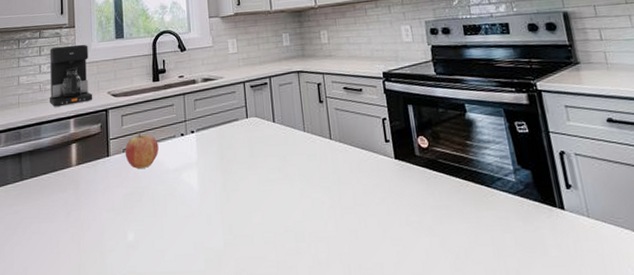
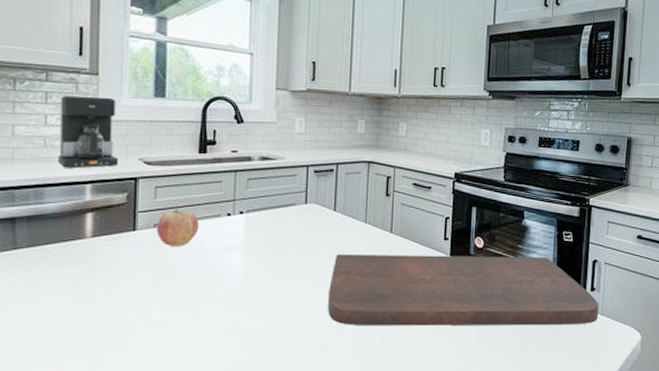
cutting board: none [279,153,585,241] -> present [328,254,599,326]

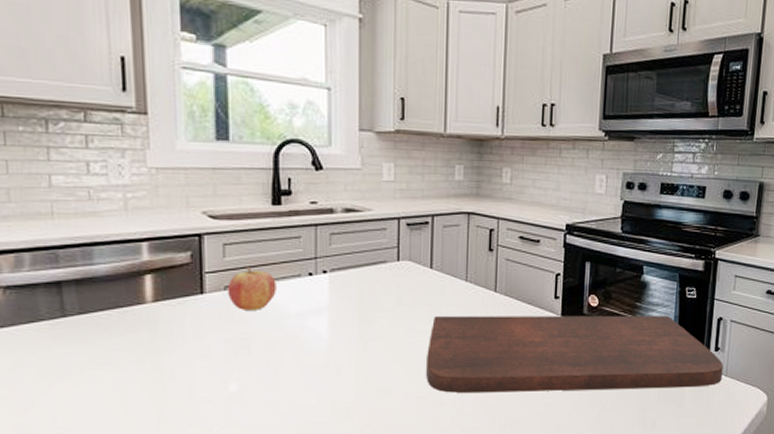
coffee maker: present [58,95,119,169] -> none [104,138,179,224]

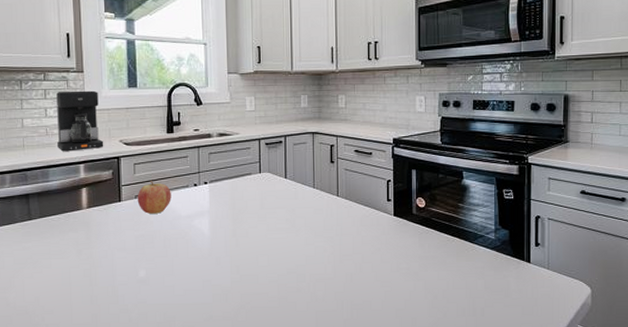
coffee maker: none [104,138,179,224] -> present [56,90,104,152]
cutting board: present [426,315,724,393] -> none [285,214,545,281]

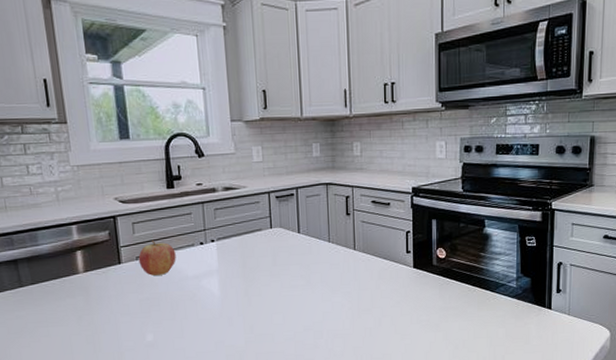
coffee maker: present [56,90,104,152] -> none [38,143,98,212]

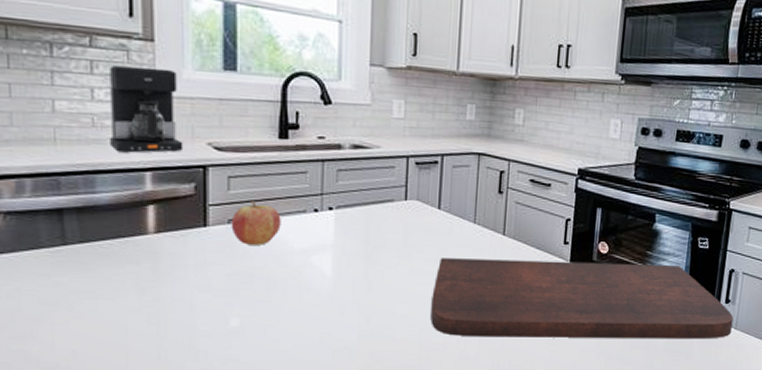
coffee maker: none [38,143,98,212] -> present [110,64,184,153]
cutting board: none [301,263,566,337] -> present [431,258,734,339]

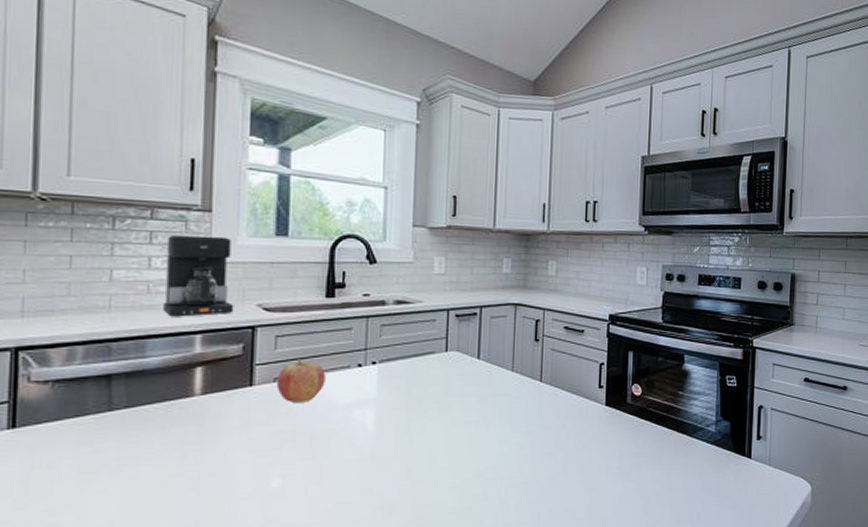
cutting board: present [431,258,734,339] -> none [471,404,766,486]

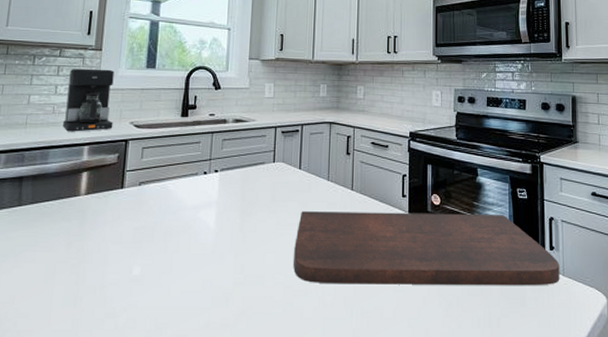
fruit: present [276,357,326,402] -> none [141,165,179,203]
cutting board: none [471,404,766,486] -> present [293,211,560,286]

